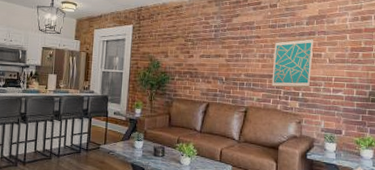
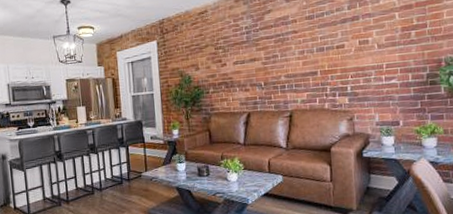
wall art: present [271,38,314,88] -> none [314,23,359,86]

